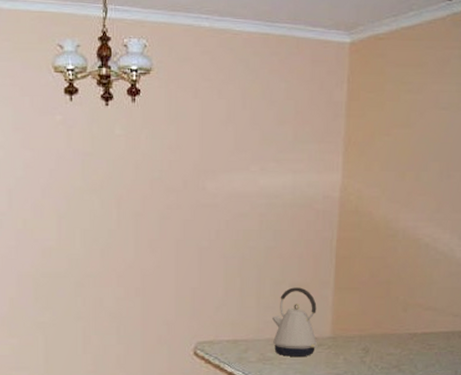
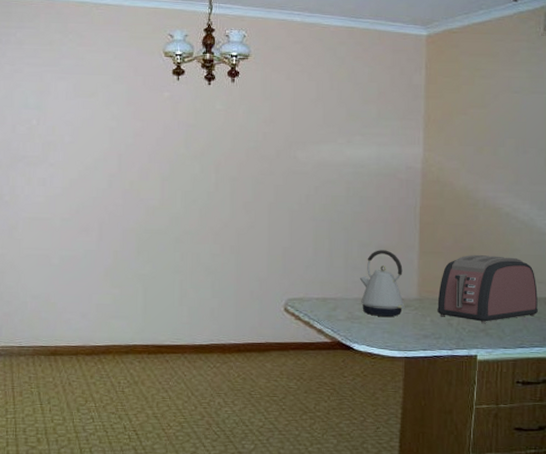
toaster: none [351,289,453,360] -> present [437,255,538,324]

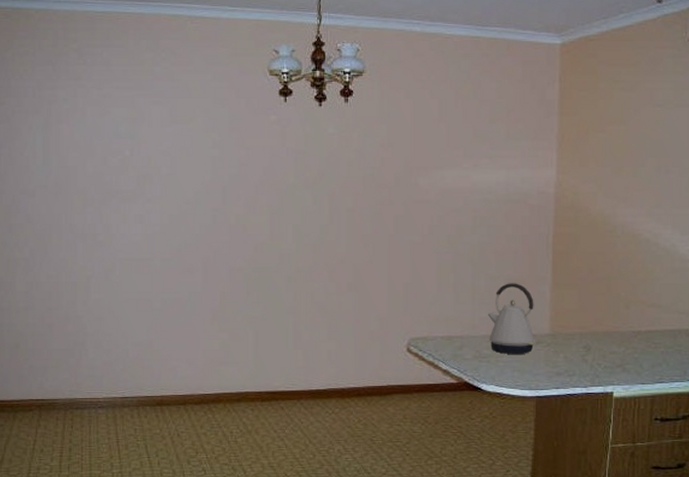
toaster: present [437,255,538,324] -> none [571,286,679,359]

